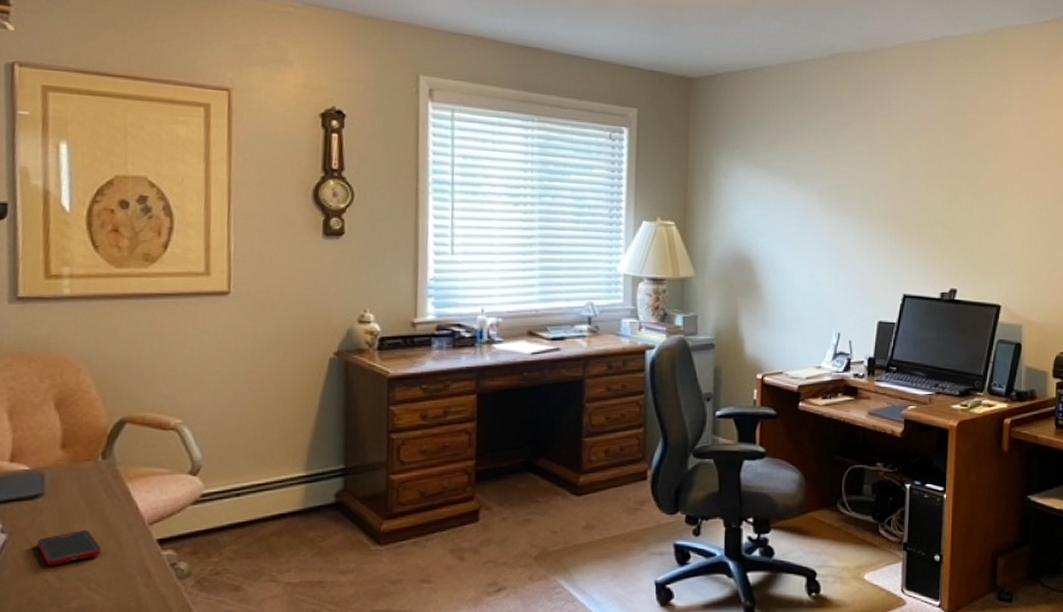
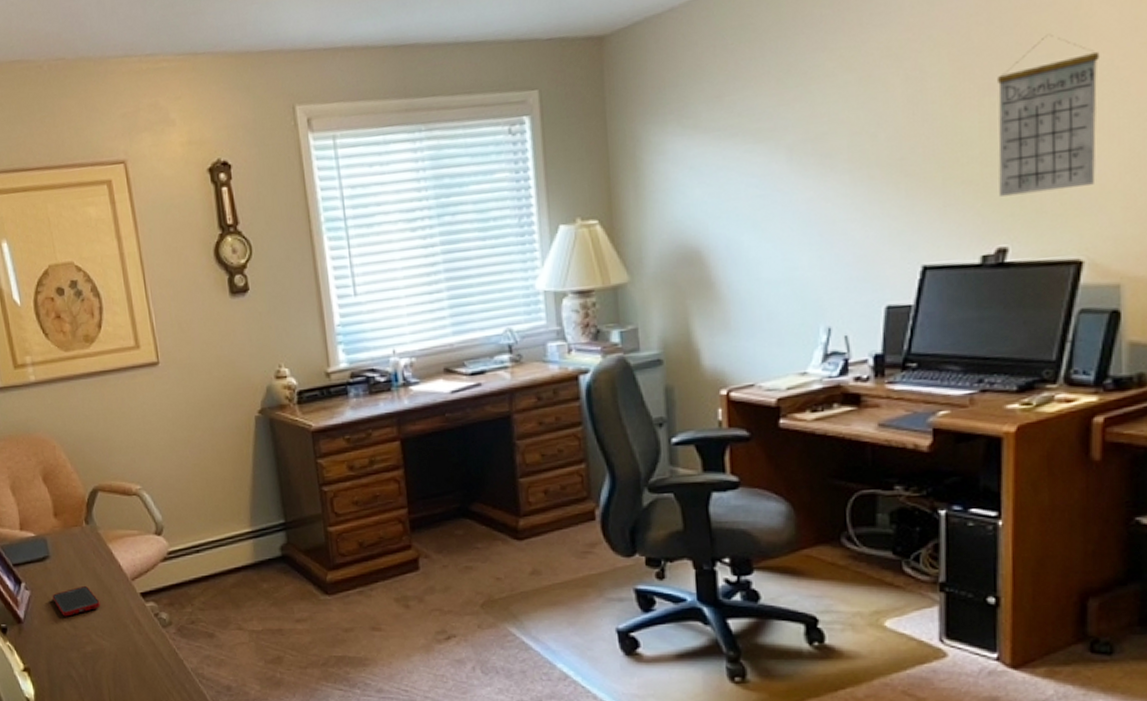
calendar: none [953,147,1014,254] -> present [998,35,1100,196]

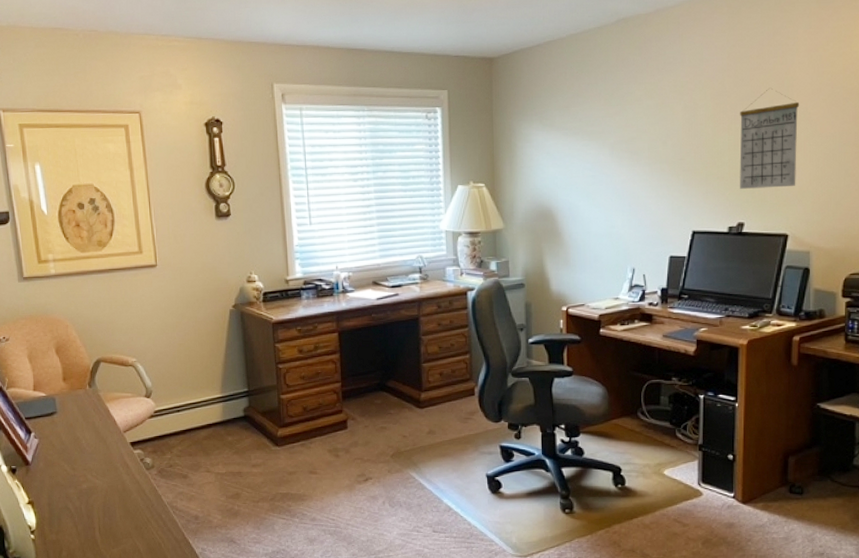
cell phone: present [52,586,100,617] -> none [57,437,96,461]

